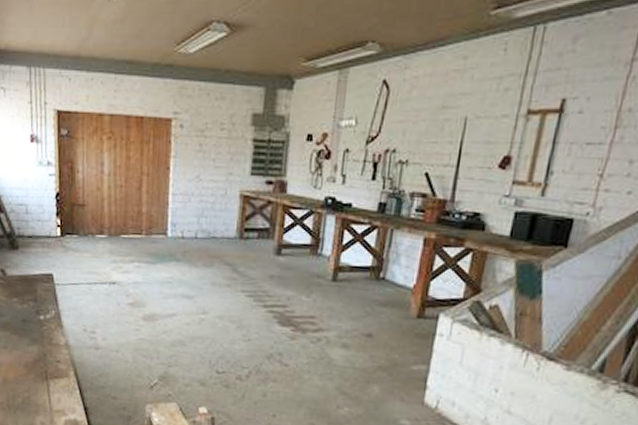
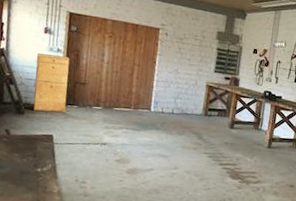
filing cabinet: none [25,170,64,245] -> present [33,53,70,113]

